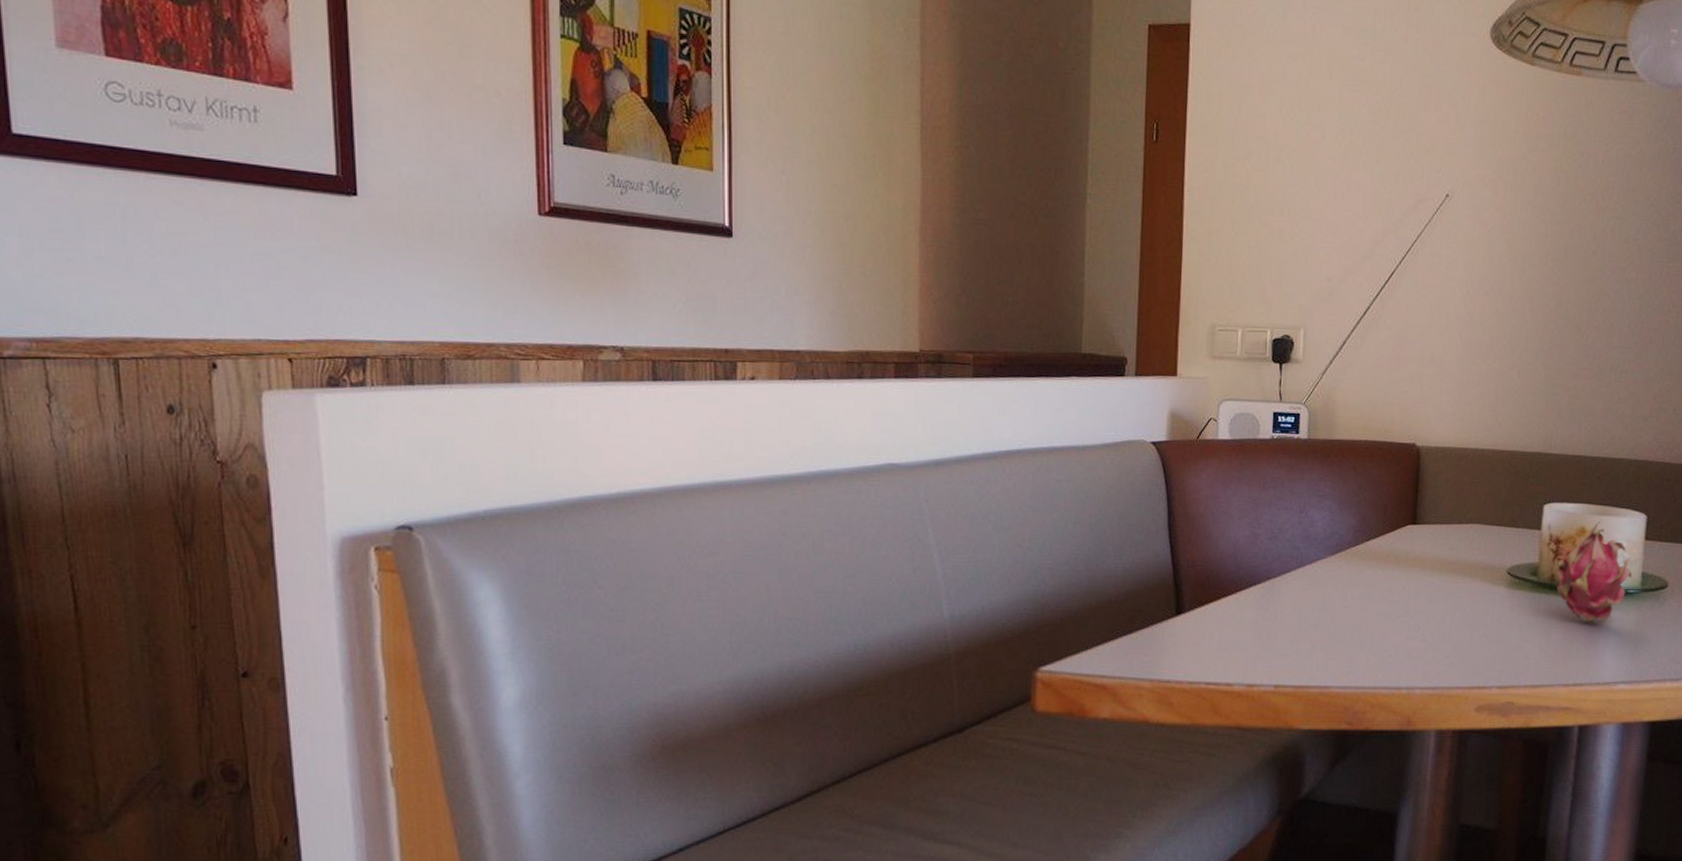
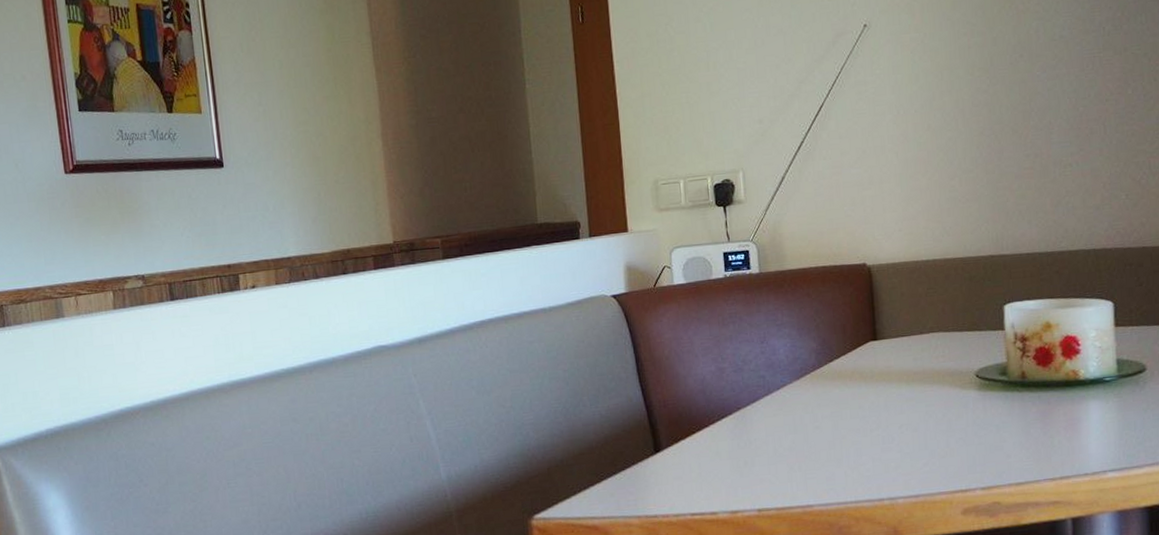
fruit: present [1556,521,1632,624] -> none [1026,314,1106,416]

